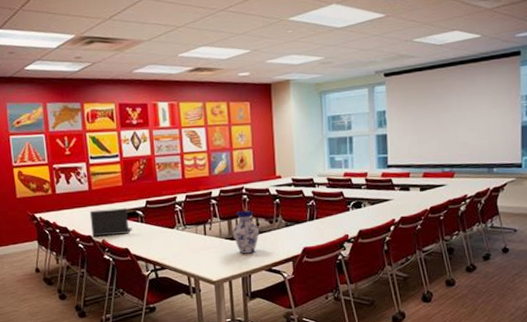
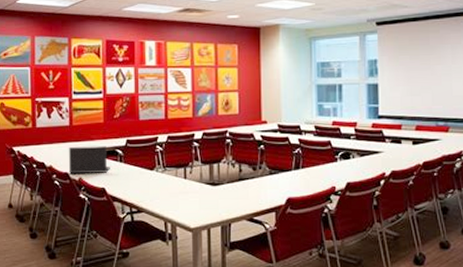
vase: present [232,211,260,254] -> none [213,156,242,201]

